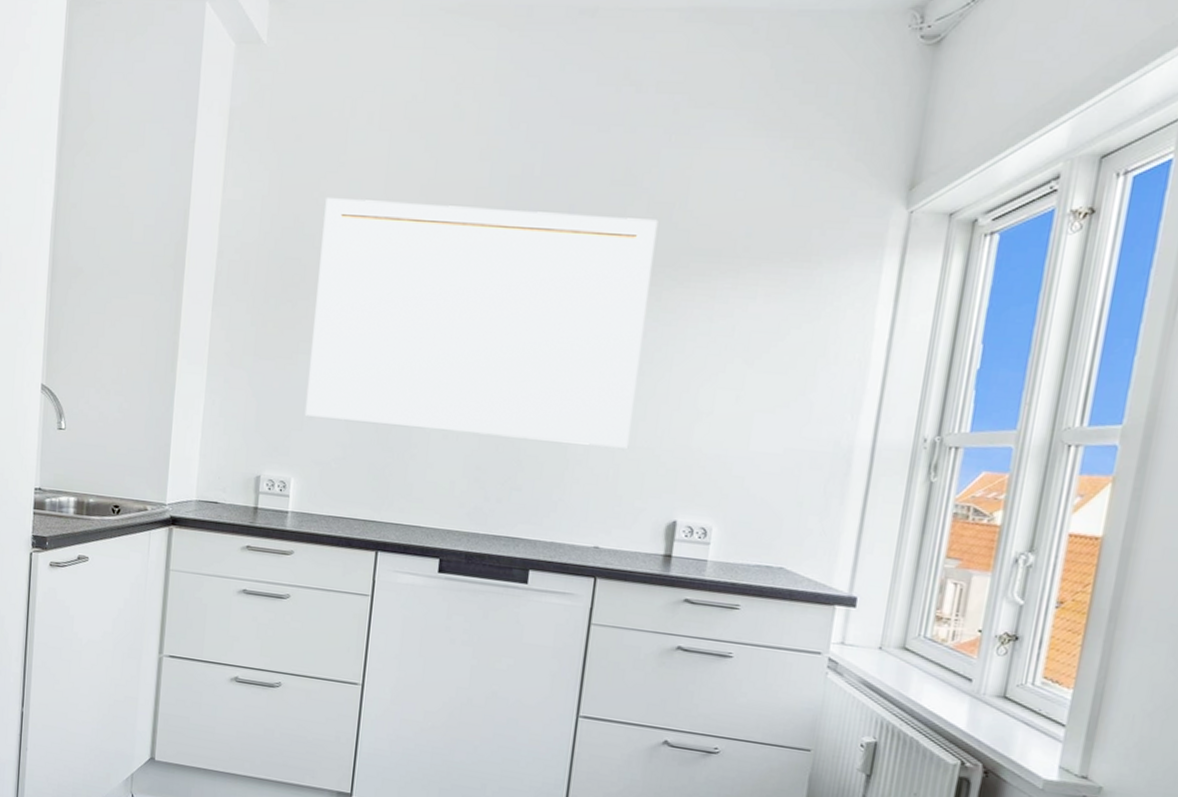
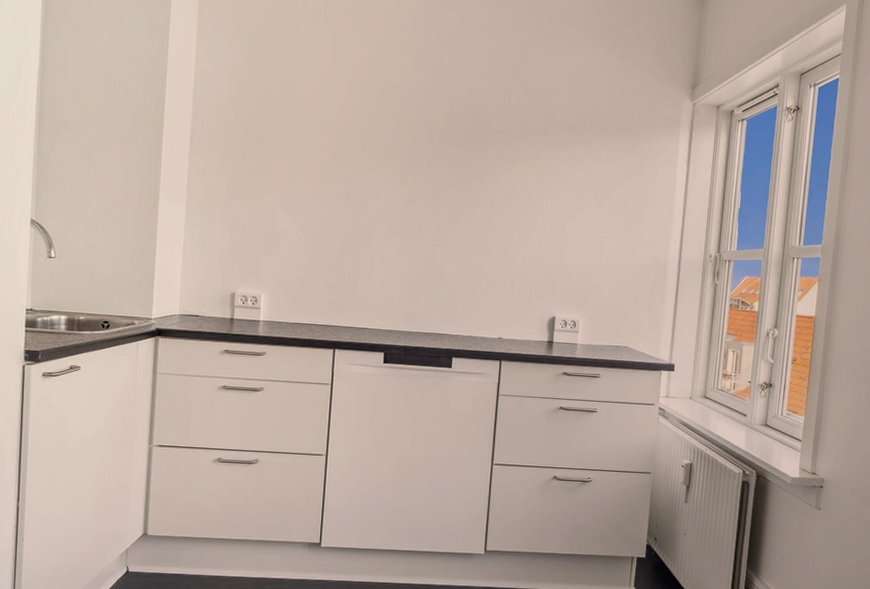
wall art: present [304,198,658,449] -> none [271,73,533,265]

